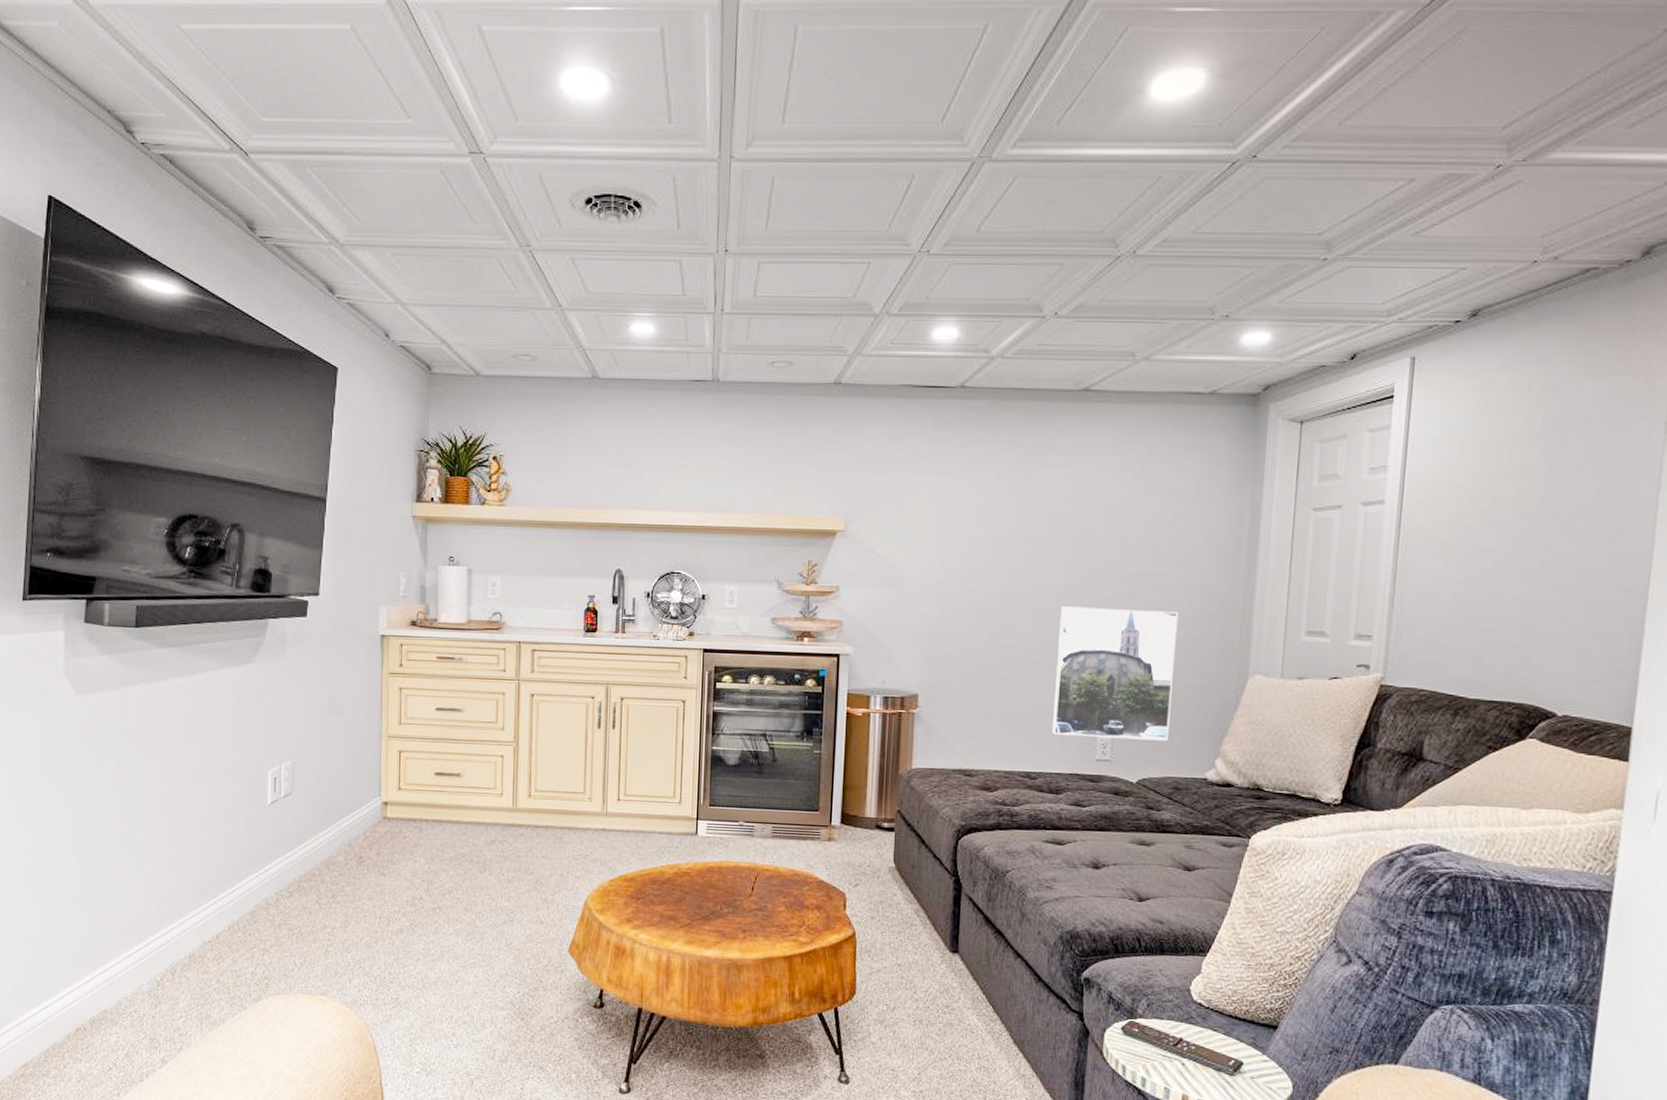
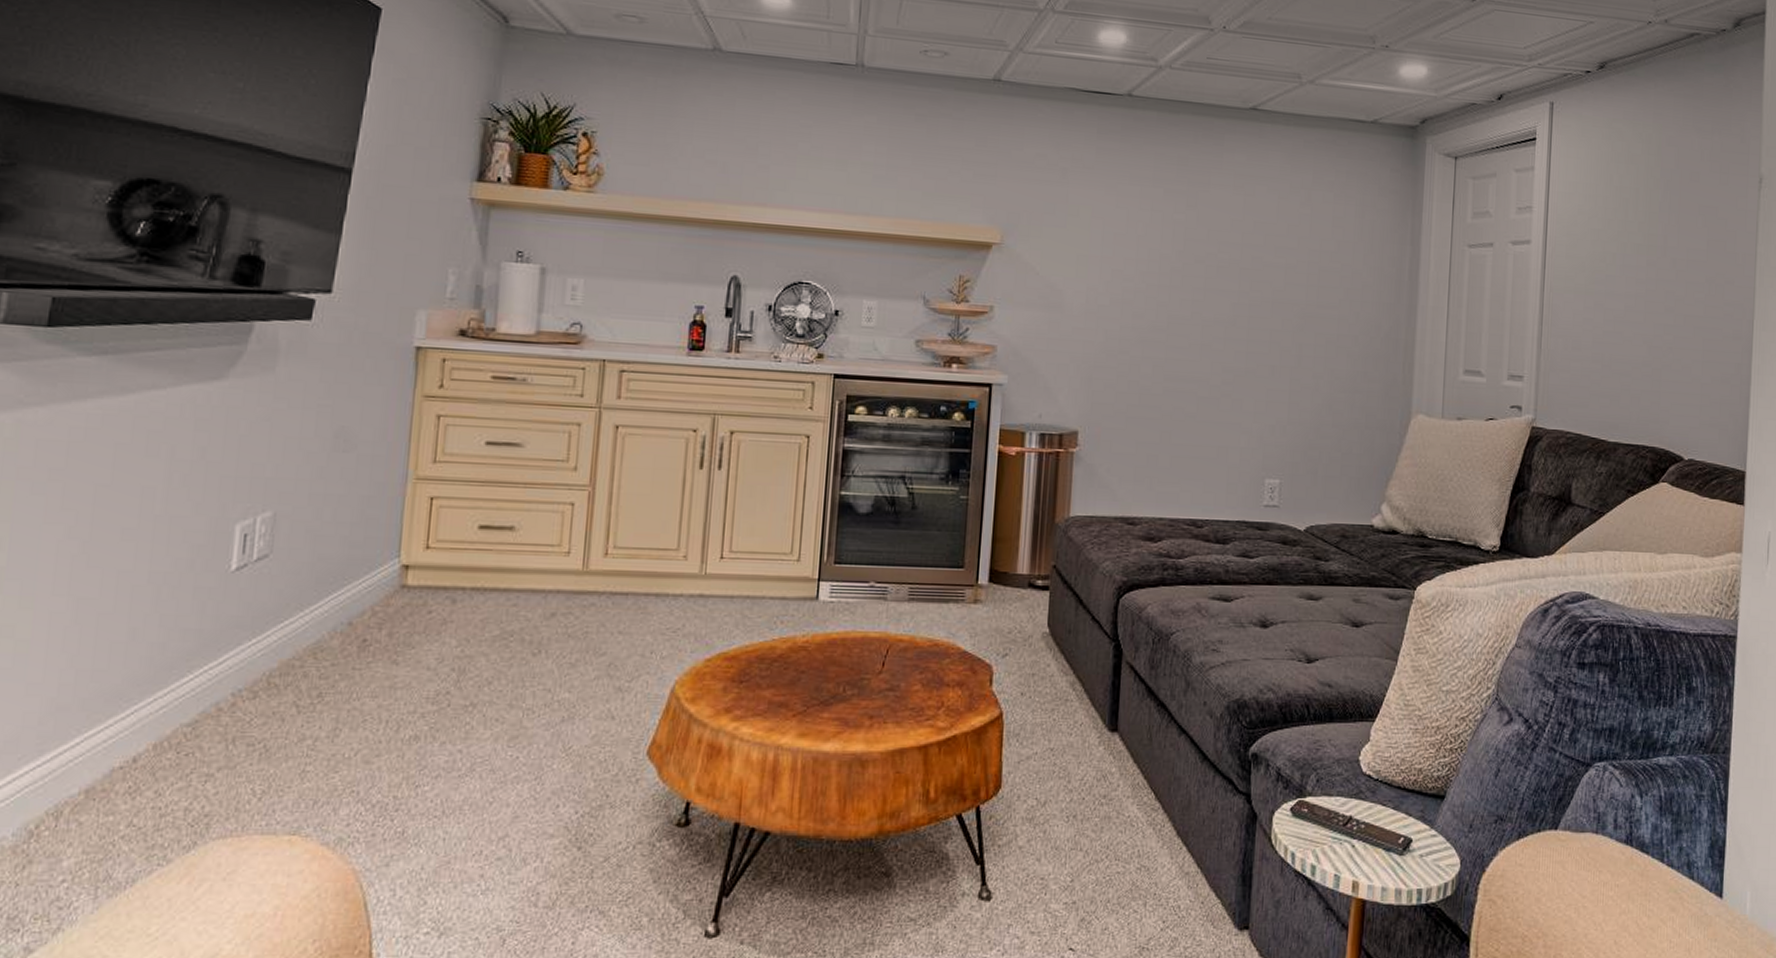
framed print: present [1051,606,1179,741] -> none [1218,336,1344,485]

